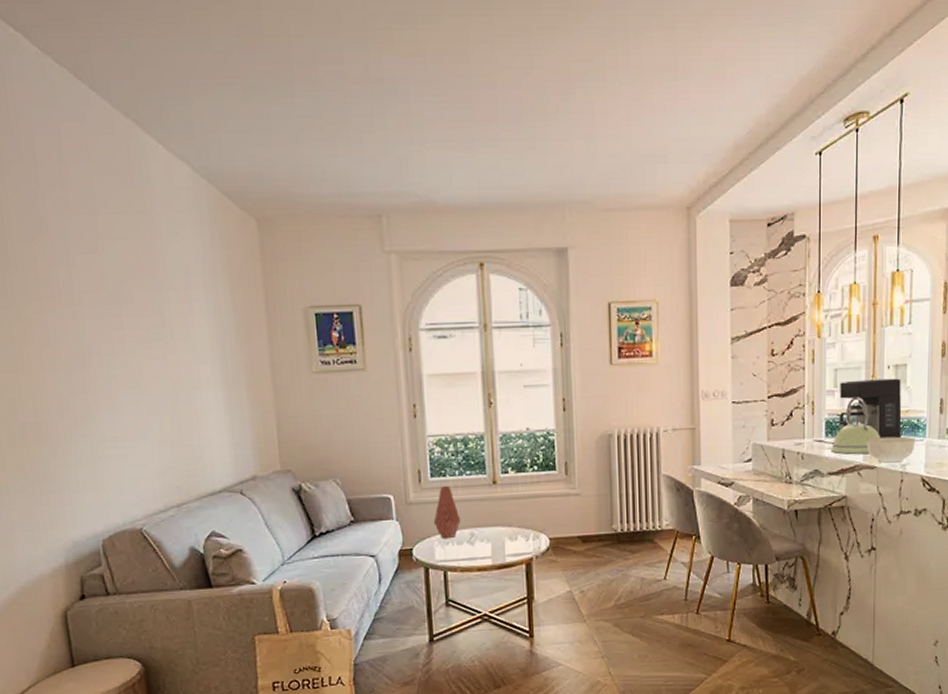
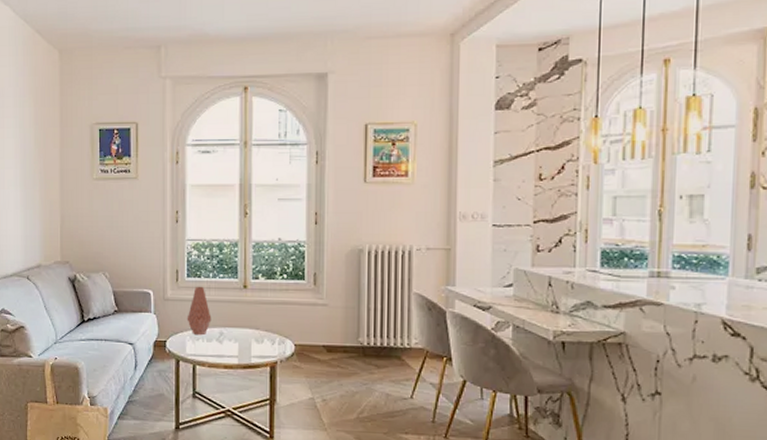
kettle: present [831,397,880,455] -> none [607,227,669,289]
coffee maker: present [839,378,902,439] -> none [618,209,697,274]
bowl: present [866,436,916,464] -> none [650,272,715,302]

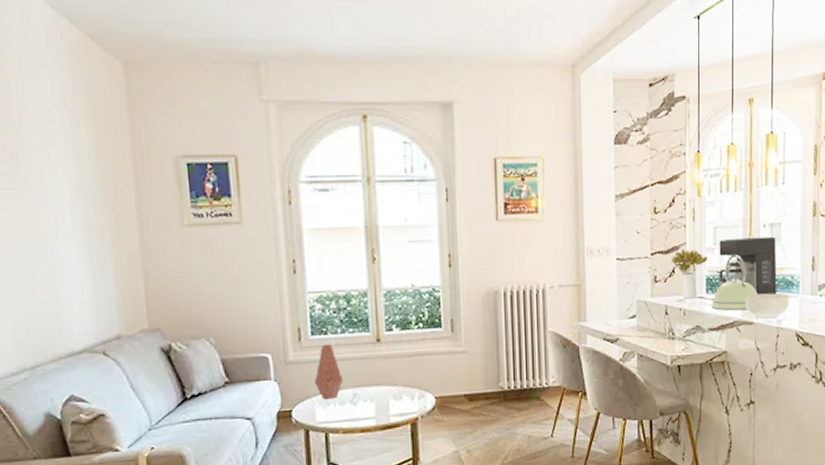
flower bouquet: none [557,218,607,272] -> present [671,248,710,299]
kettle: none [607,227,669,289] -> present [712,254,757,311]
coffee maker: none [618,209,697,274] -> present [719,236,777,295]
bowl: none [650,272,715,302] -> present [744,293,790,320]

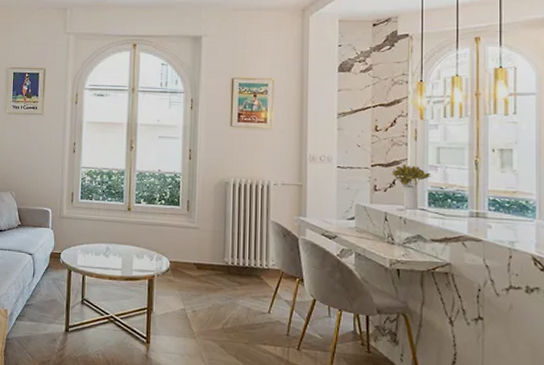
vase: present [314,344,343,400] -> none [79,207,100,250]
kettle: present [712,254,757,311] -> none [434,174,486,228]
coffee maker: present [719,236,777,295] -> none [443,158,509,216]
bowl: present [744,293,790,320] -> none [470,212,525,240]

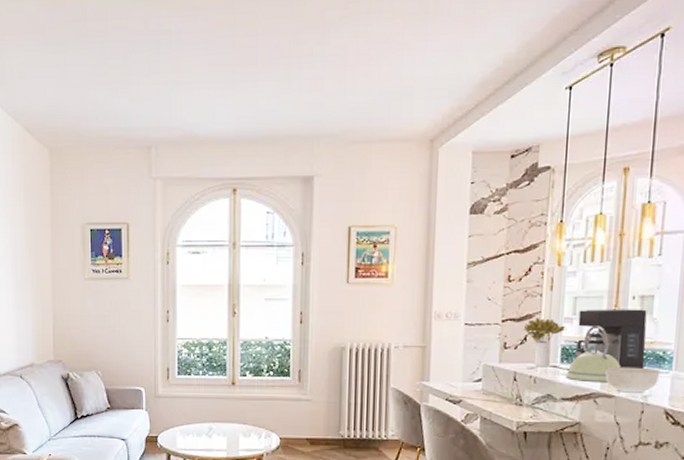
kettle: none [434,174,486,228] -> present [566,325,621,383]
coffee maker: none [443,158,509,216] -> present [576,309,647,368]
bowl: none [470,212,525,240] -> present [604,367,660,394]

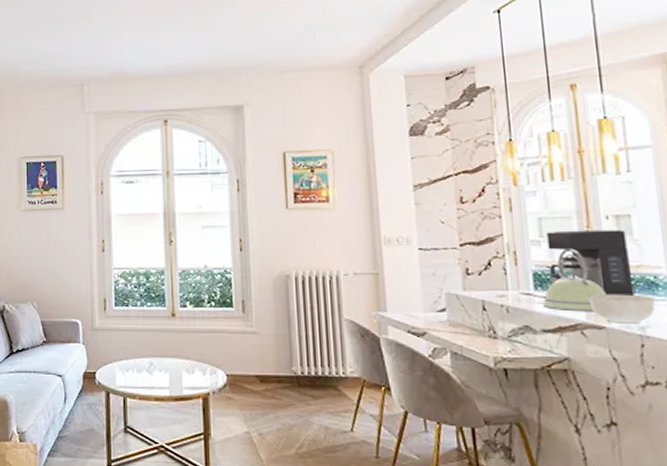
flower bouquet: present [523,317,568,367] -> none [485,240,536,295]

